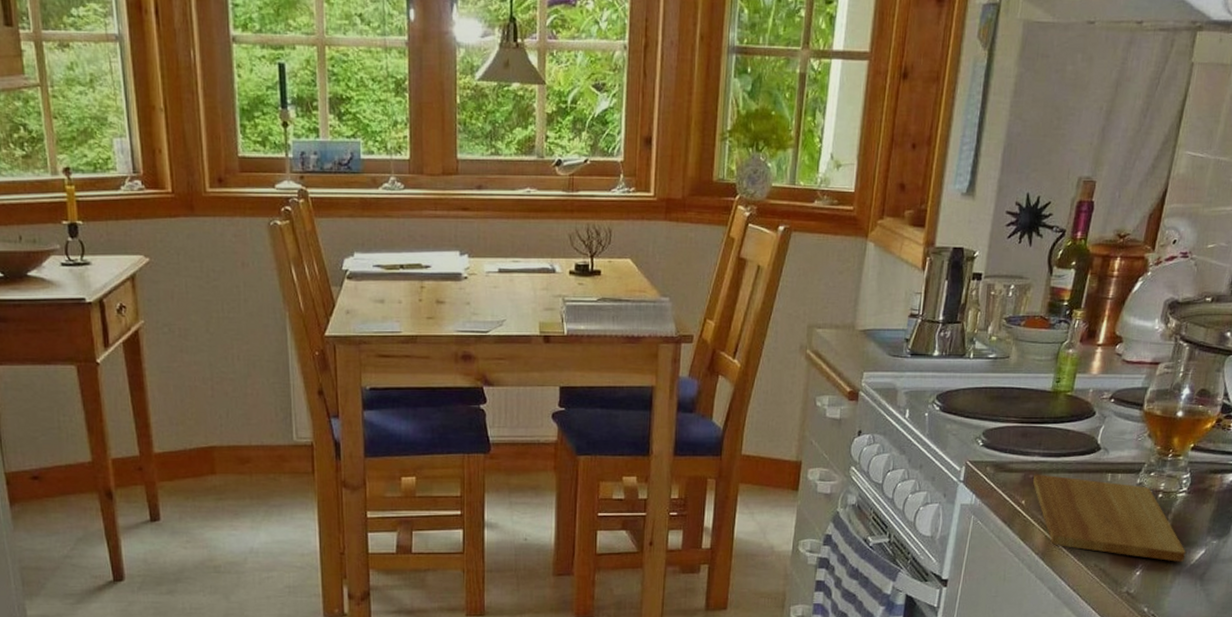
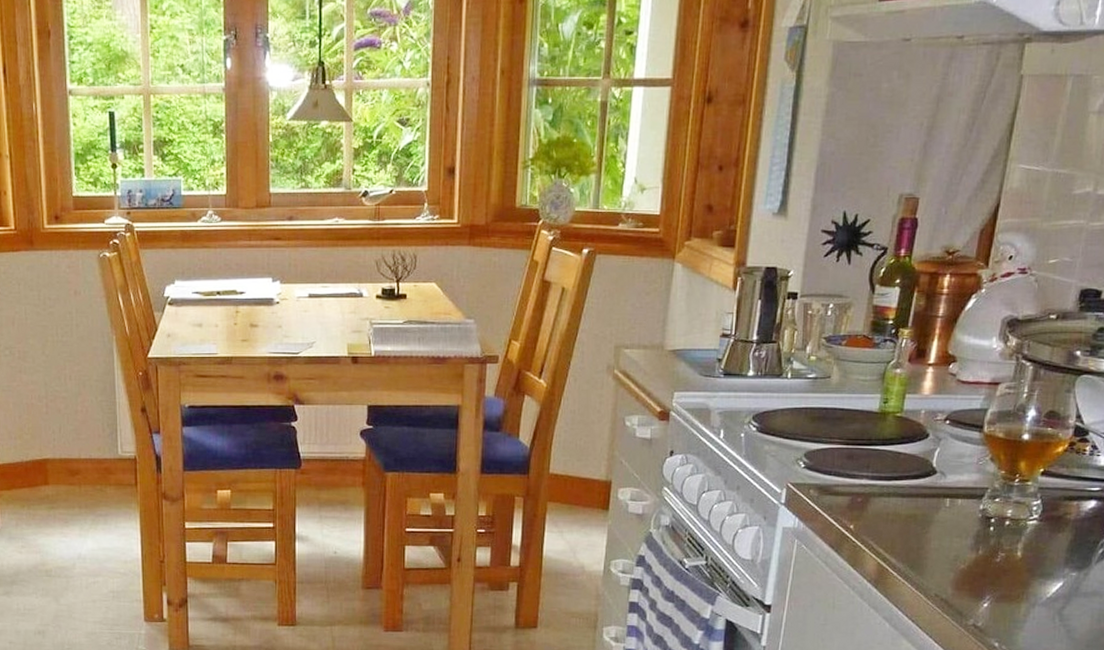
cutting board: present [1033,474,1186,562] -> none [862,498,1041,594]

